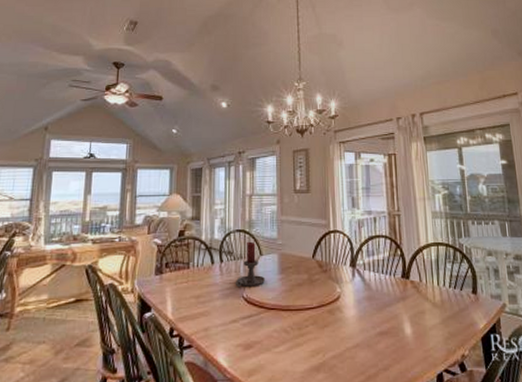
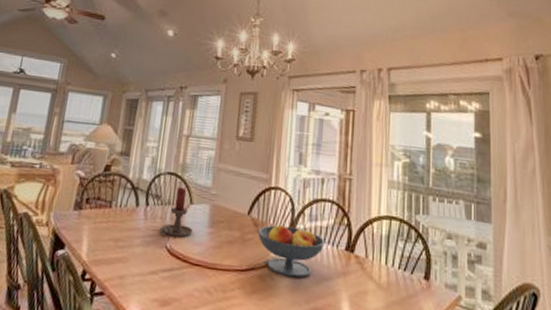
fruit bowl: none [323,262,383,308] -> present [258,225,325,278]

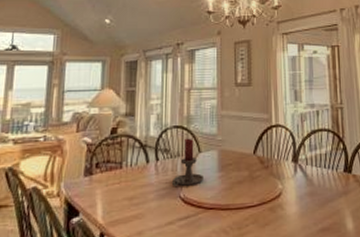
fruit bowl: present [258,225,325,278] -> none [264,157,326,205]

